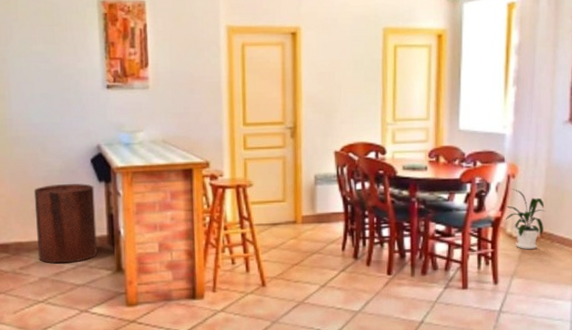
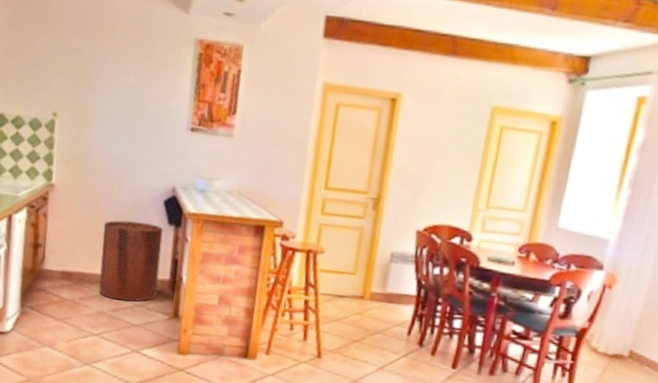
house plant: present [505,188,545,250] -> none [592,299,640,369]

